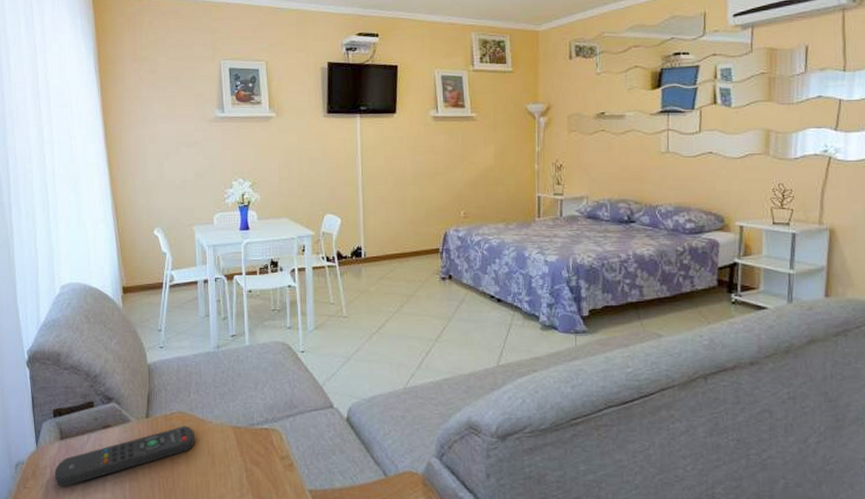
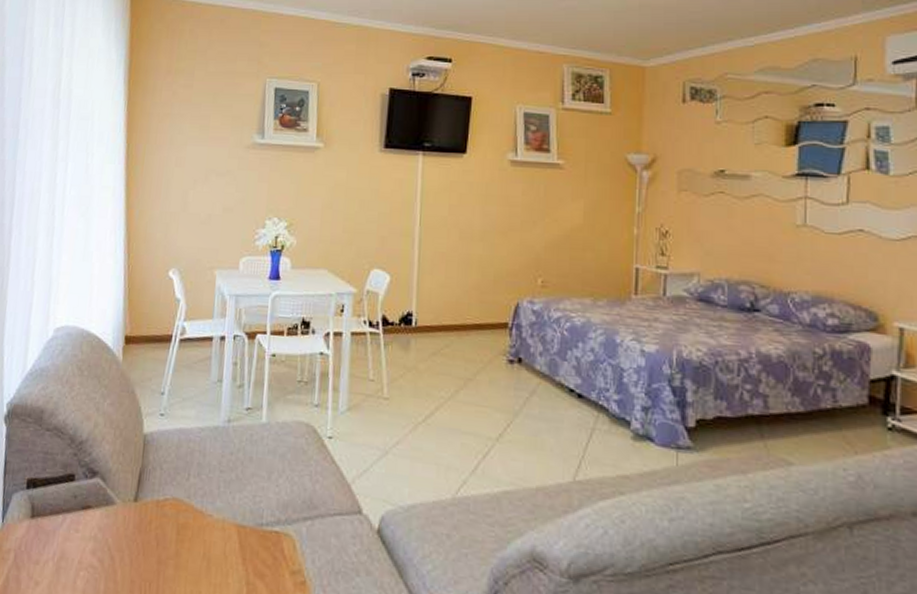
remote control: present [54,425,195,488] -> none [18,516,190,580]

